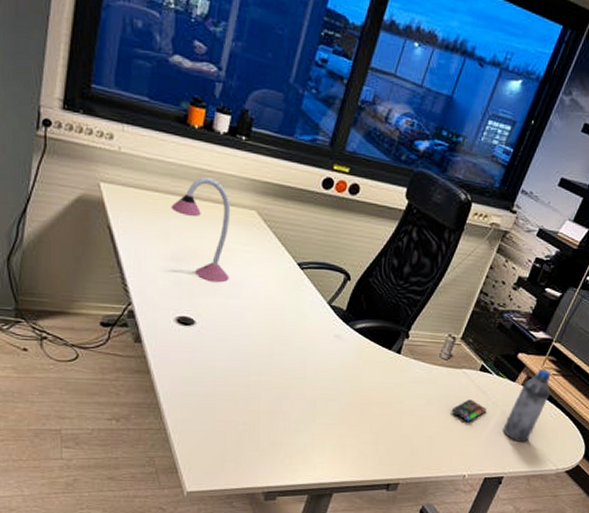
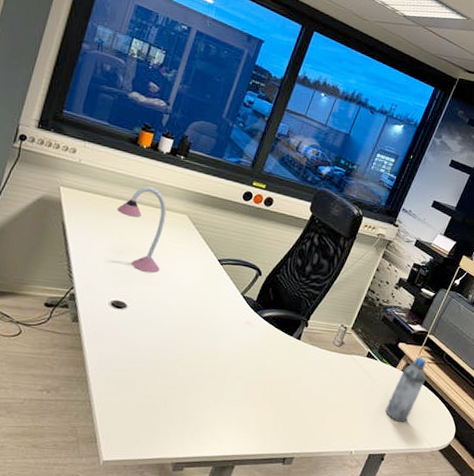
smartphone: present [451,399,487,423] -> none [341,382,372,403]

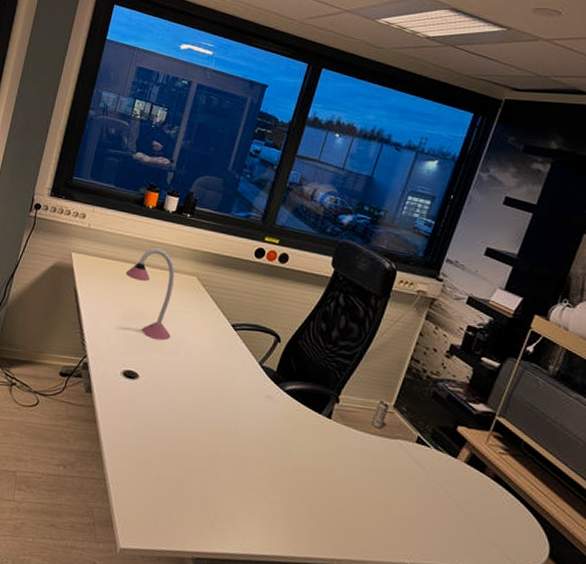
water bottle: present [386,357,426,422] -> none [448,446,499,531]

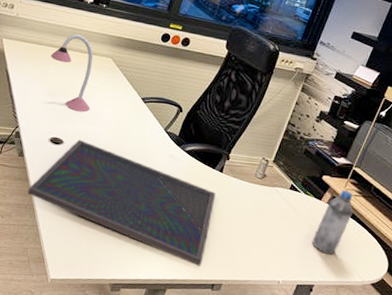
monitor: none [95,373,323,540] -> present [28,139,216,267]
water bottle: none [448,446,499,531] -> present [312,190,353,254]

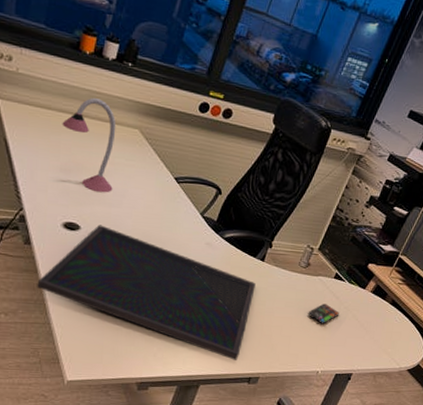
smartphone: none [266,214,297,234] -> present [308,304,339,324]
water bottle: present [312,190,353,254] -> none [353,279,397,343]

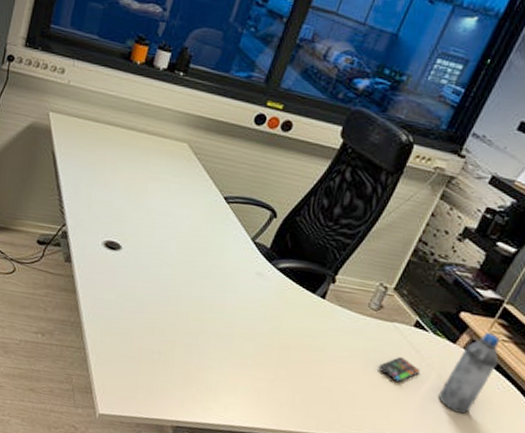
monitor: present [37,225,256,360] -> none [75,245,314,415]
desk lamp: present [62,98,116,193] -> none [109,110,164,212]
water bottle: none [353,279,397,343] -> present [438,333,500,414]

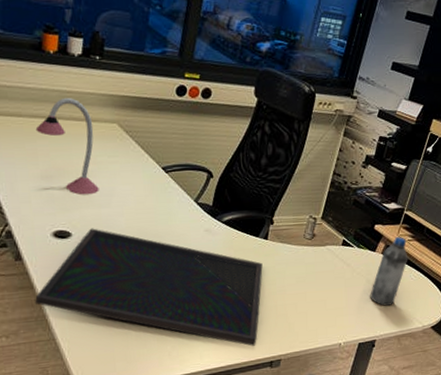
monitor: none [75,245,314,415] -> present [35,228,263,346]
desk lamp: none [109,110,164,212] -> present [35,98,99,195]
smartphone: present [378,357,420,383] -> none [321,273,353,295]

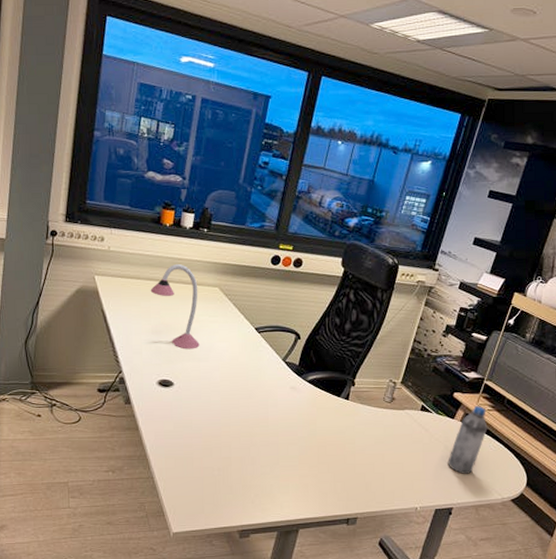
monitor: present [35,228,263,346] -> none [139,379,343,502]

